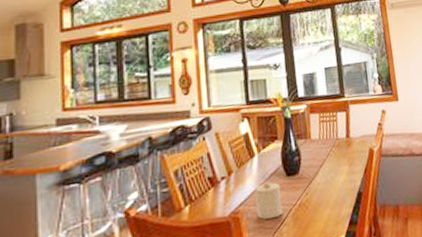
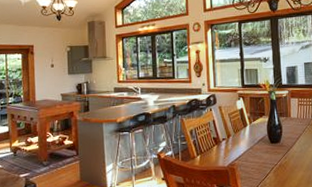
candle: present [255,181,283,220] -> none [247,145,267,173]

